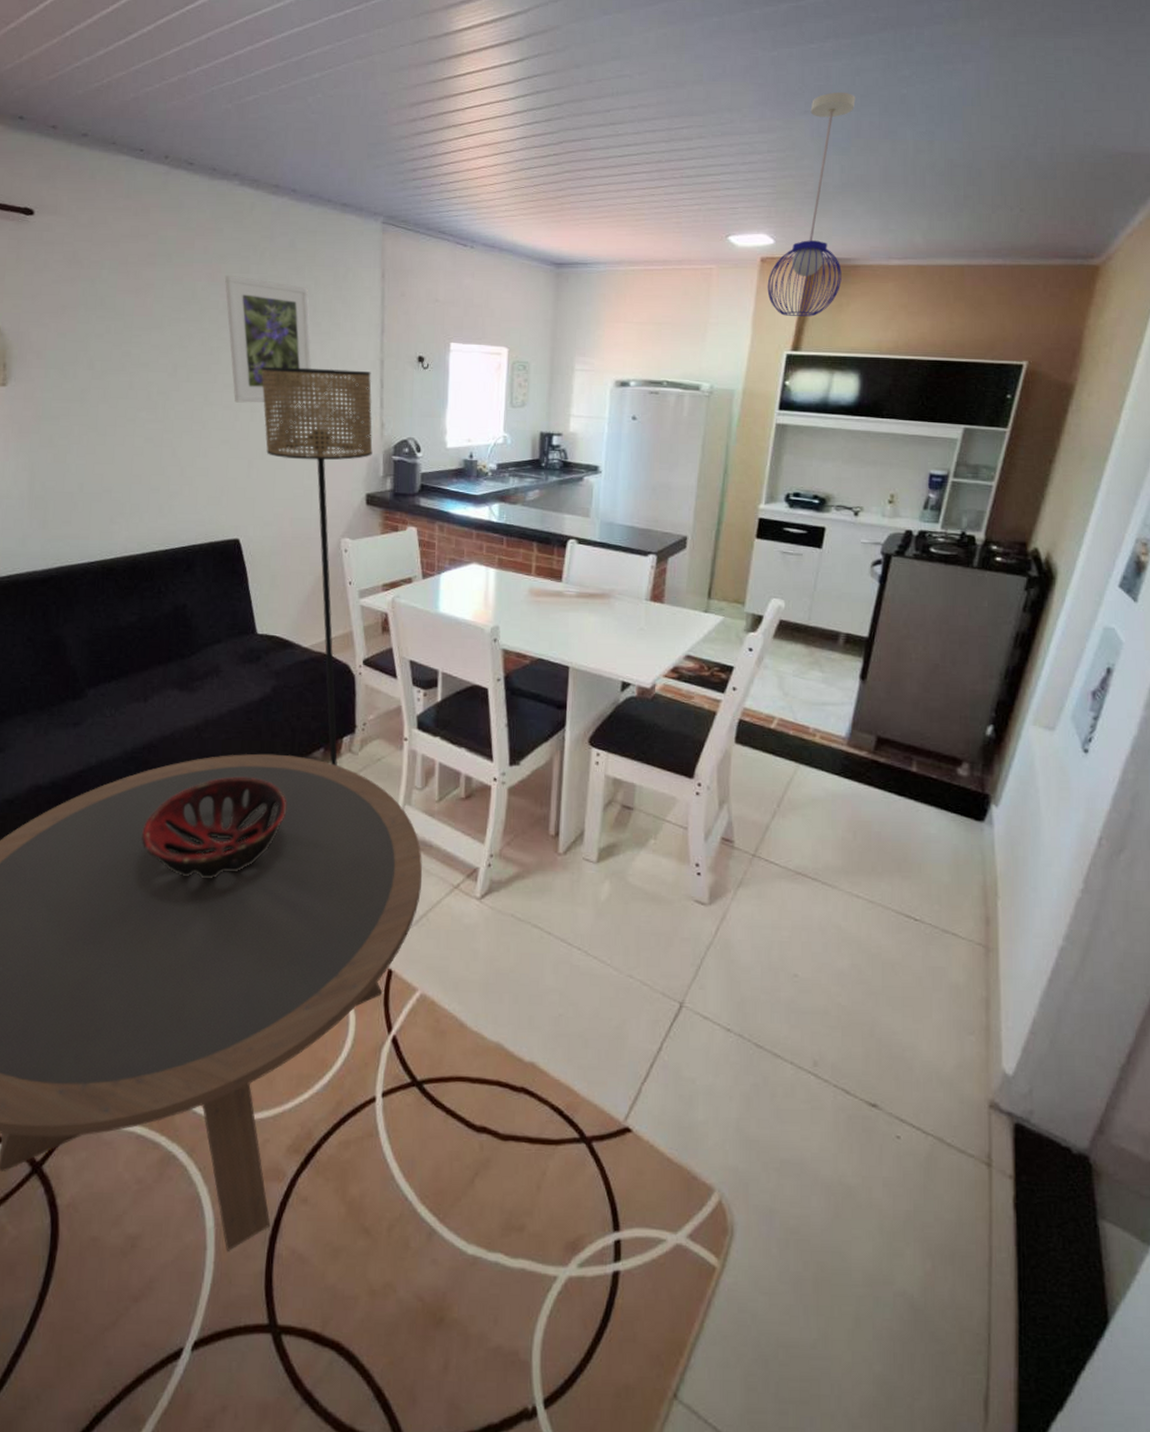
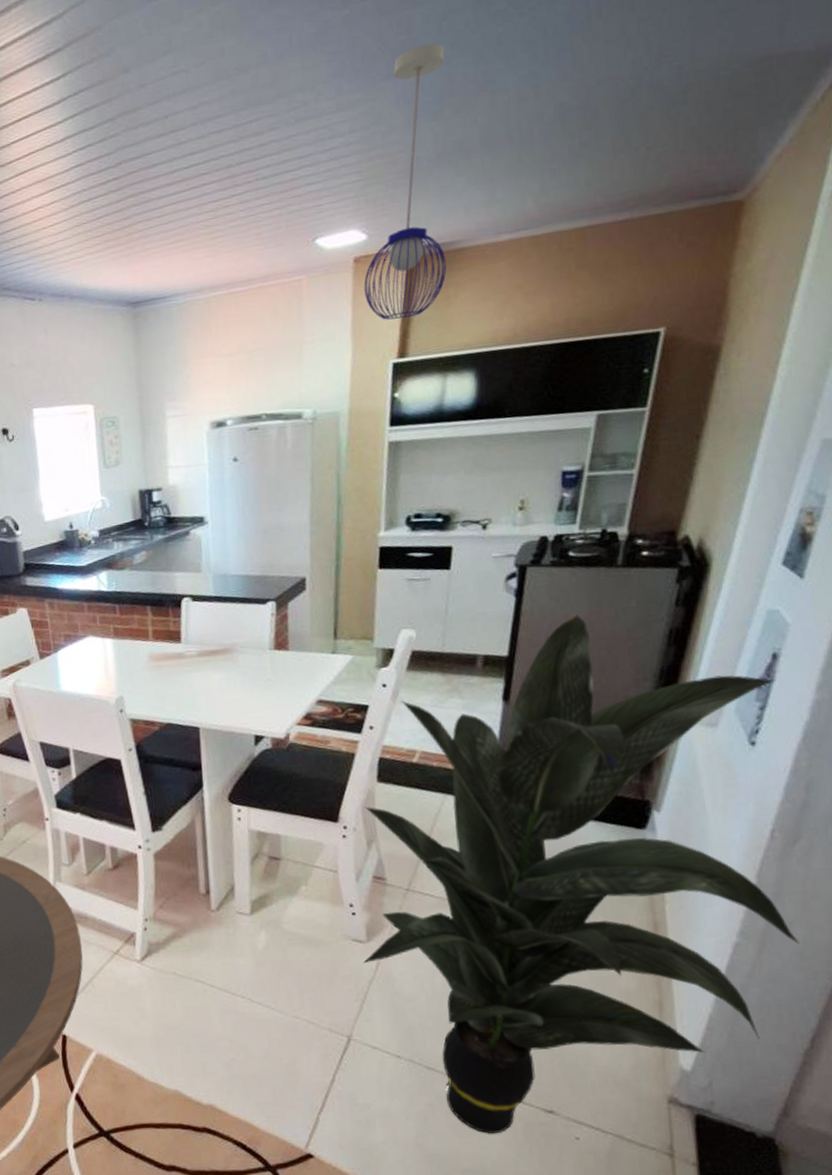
indoor plant: none [702,607,1121,1125] -> present [362,615,800,1135]

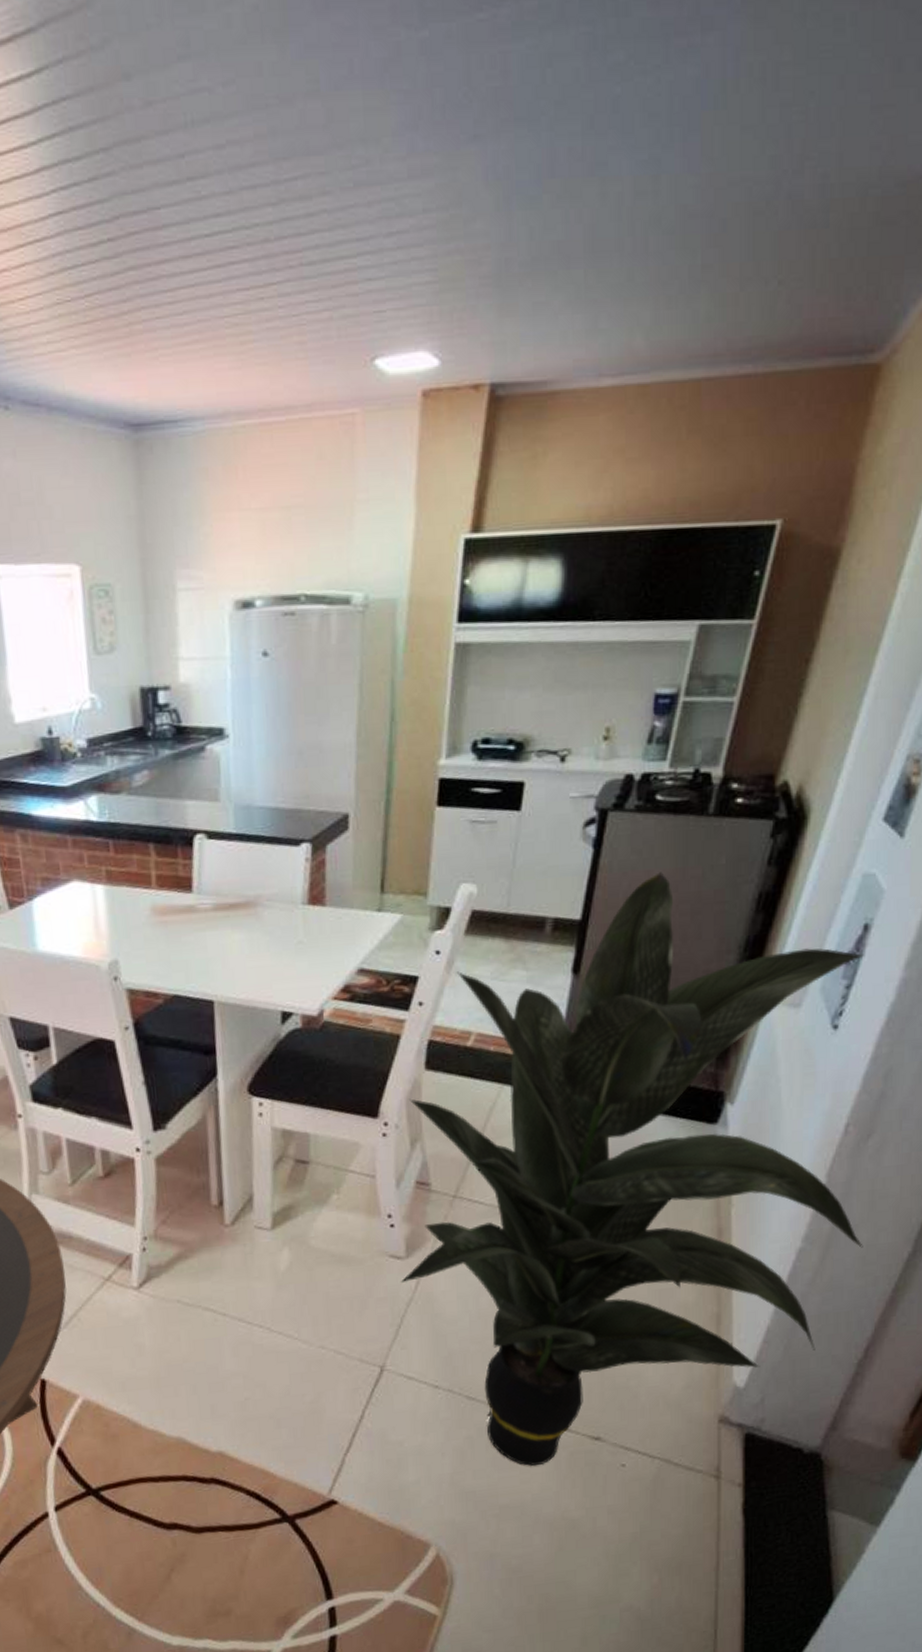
pendant light: present [364,43,447,320] -> none [433,97,547,480]

